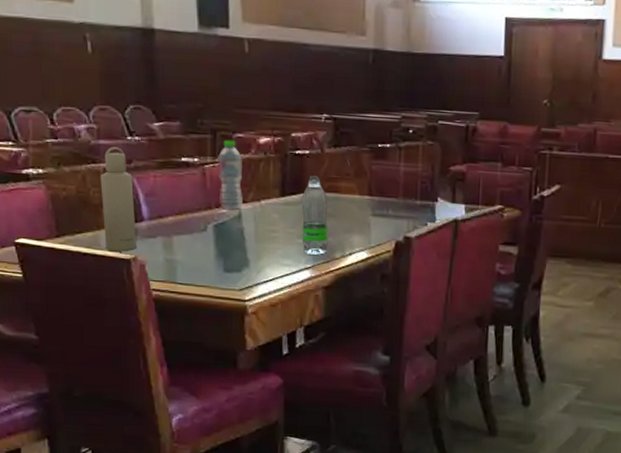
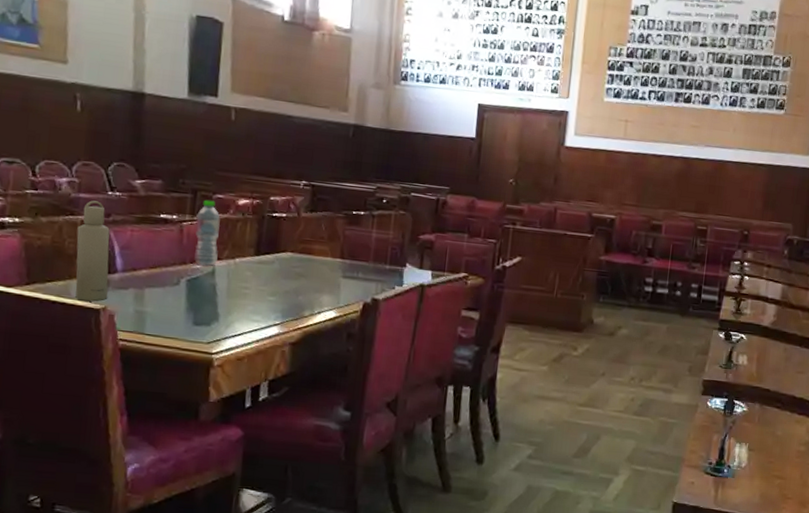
bottle: present [301,176,329,255] -> none [272,237,301,313]

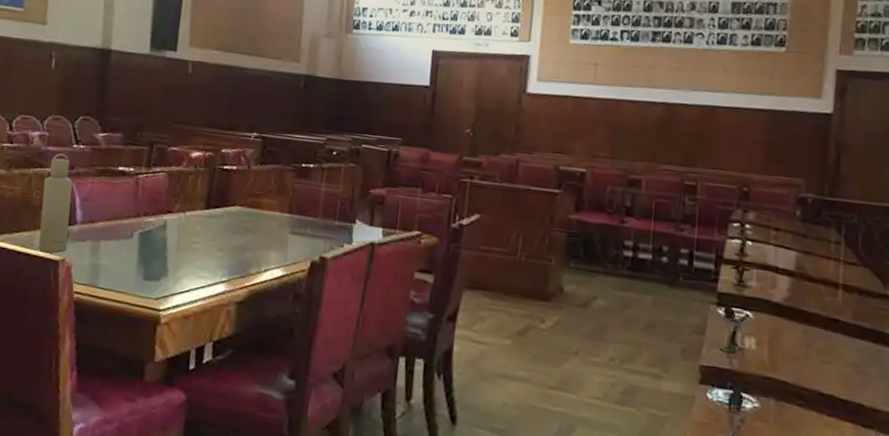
water bottle: present [194,199,221,267] -> none [147,152,174,220]

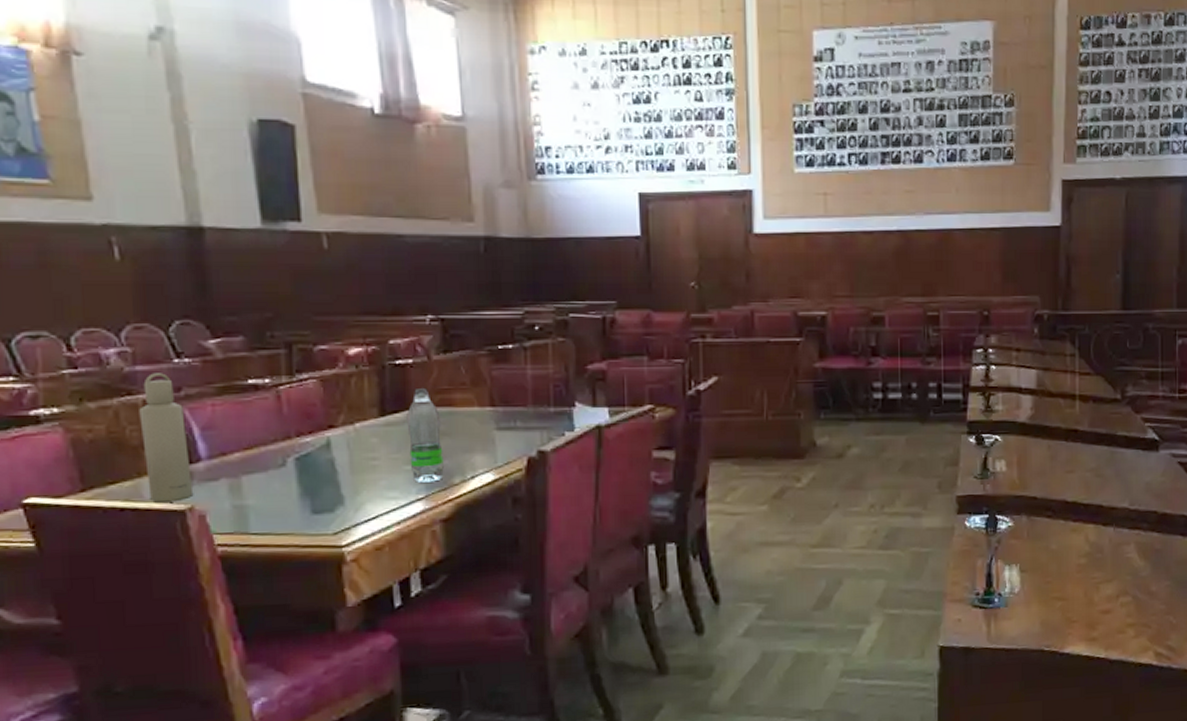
bottle: none [220,191,249,270] -> present [406,389,444,483]

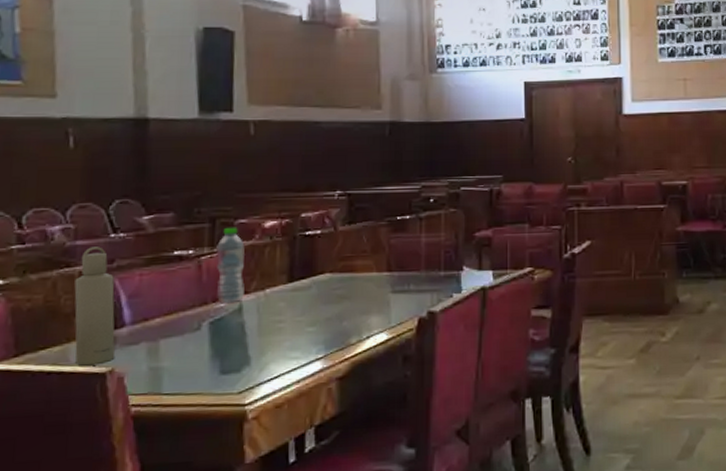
water bottle: none [295,354,331,439] -> present [216,227,245,304]
bottle: present [406,389,444,483] -> none [312,256,343,343]

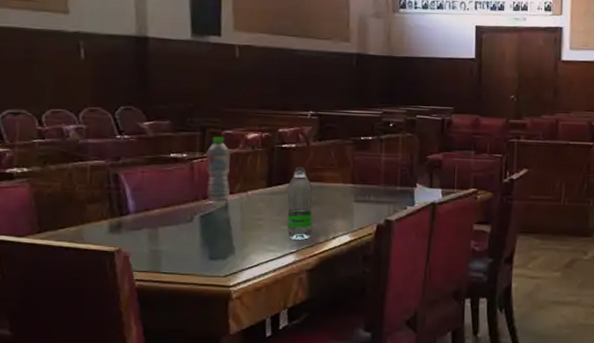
bottle: present [74,246,115,366] -> none [87,145,122,245]
bottle: none [312,256,343,343] -> present [287,167,313,240]

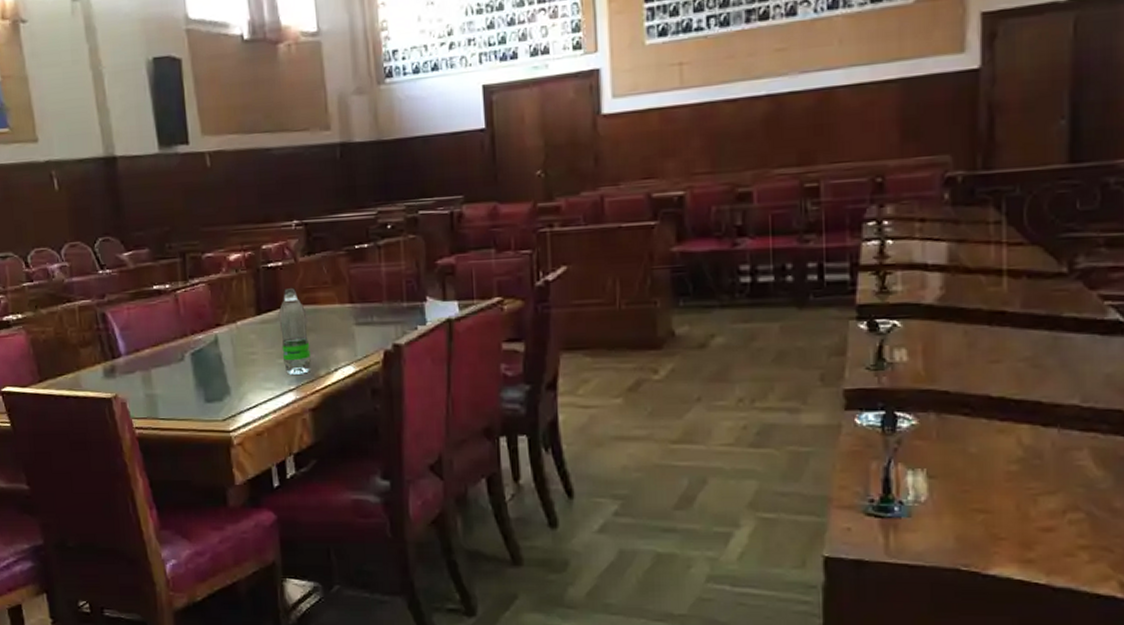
water bottle: present [206,136,230,201] -> none [189,261,218,336]

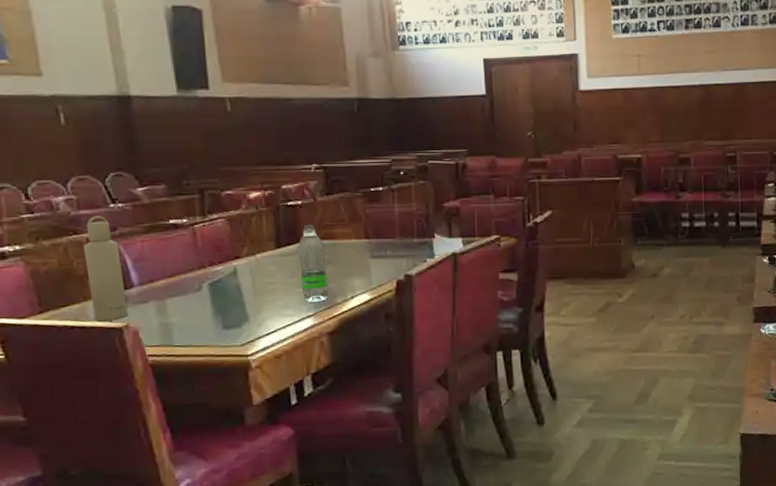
bottle: none [76,283,117,392] -> present [83,216,129,322]

